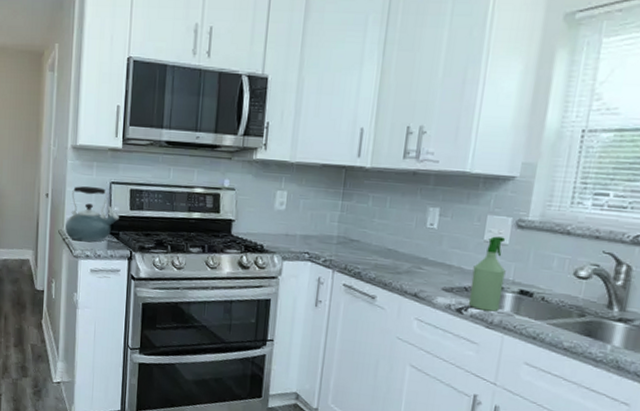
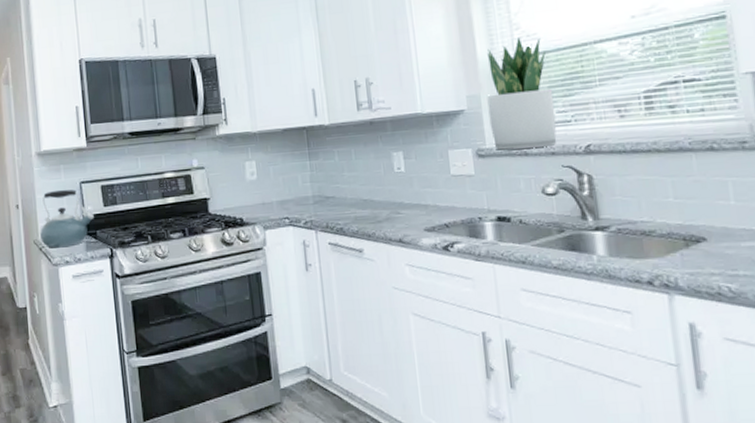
spray bottle: present [468,236,506,312] -> none [448,168,484,244]
planter: none [537,110,622,231] -> present [487,38,557,150]

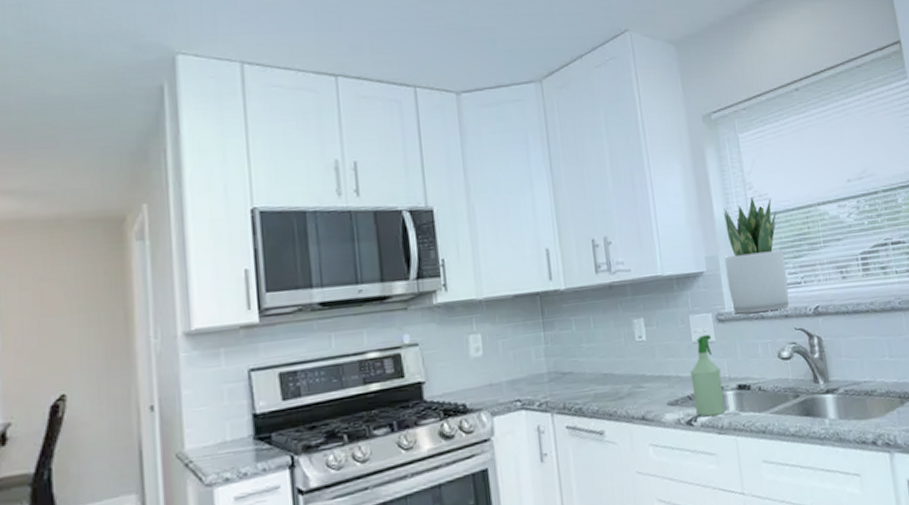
kettle: present [40,189,95,248] -> none [186,380,270,463]
spray bottle: none [448,168,484,244] -> present [690,334,726,417]

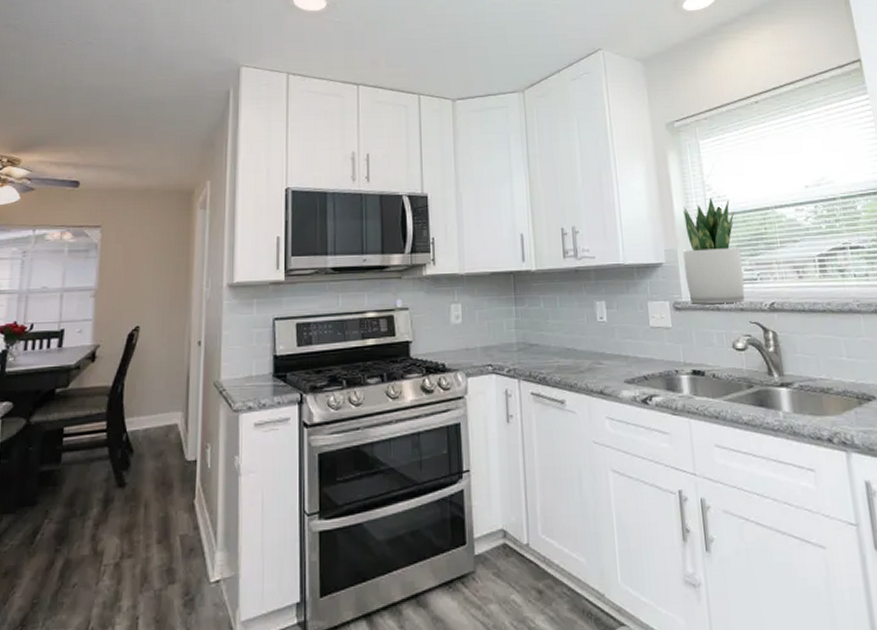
spray bottle: present [690,334,726,417] -> none [647,321,680,397]

